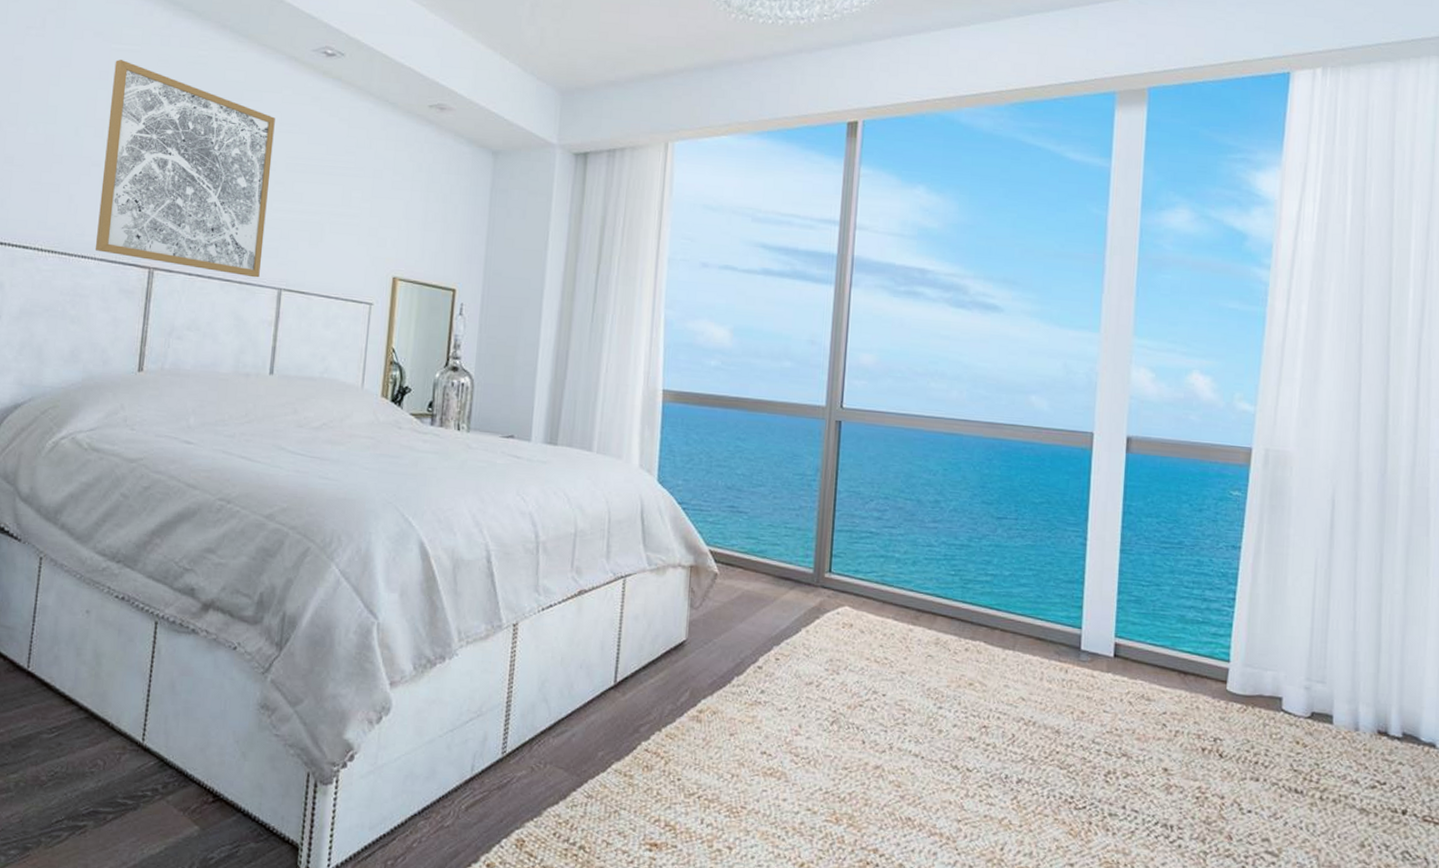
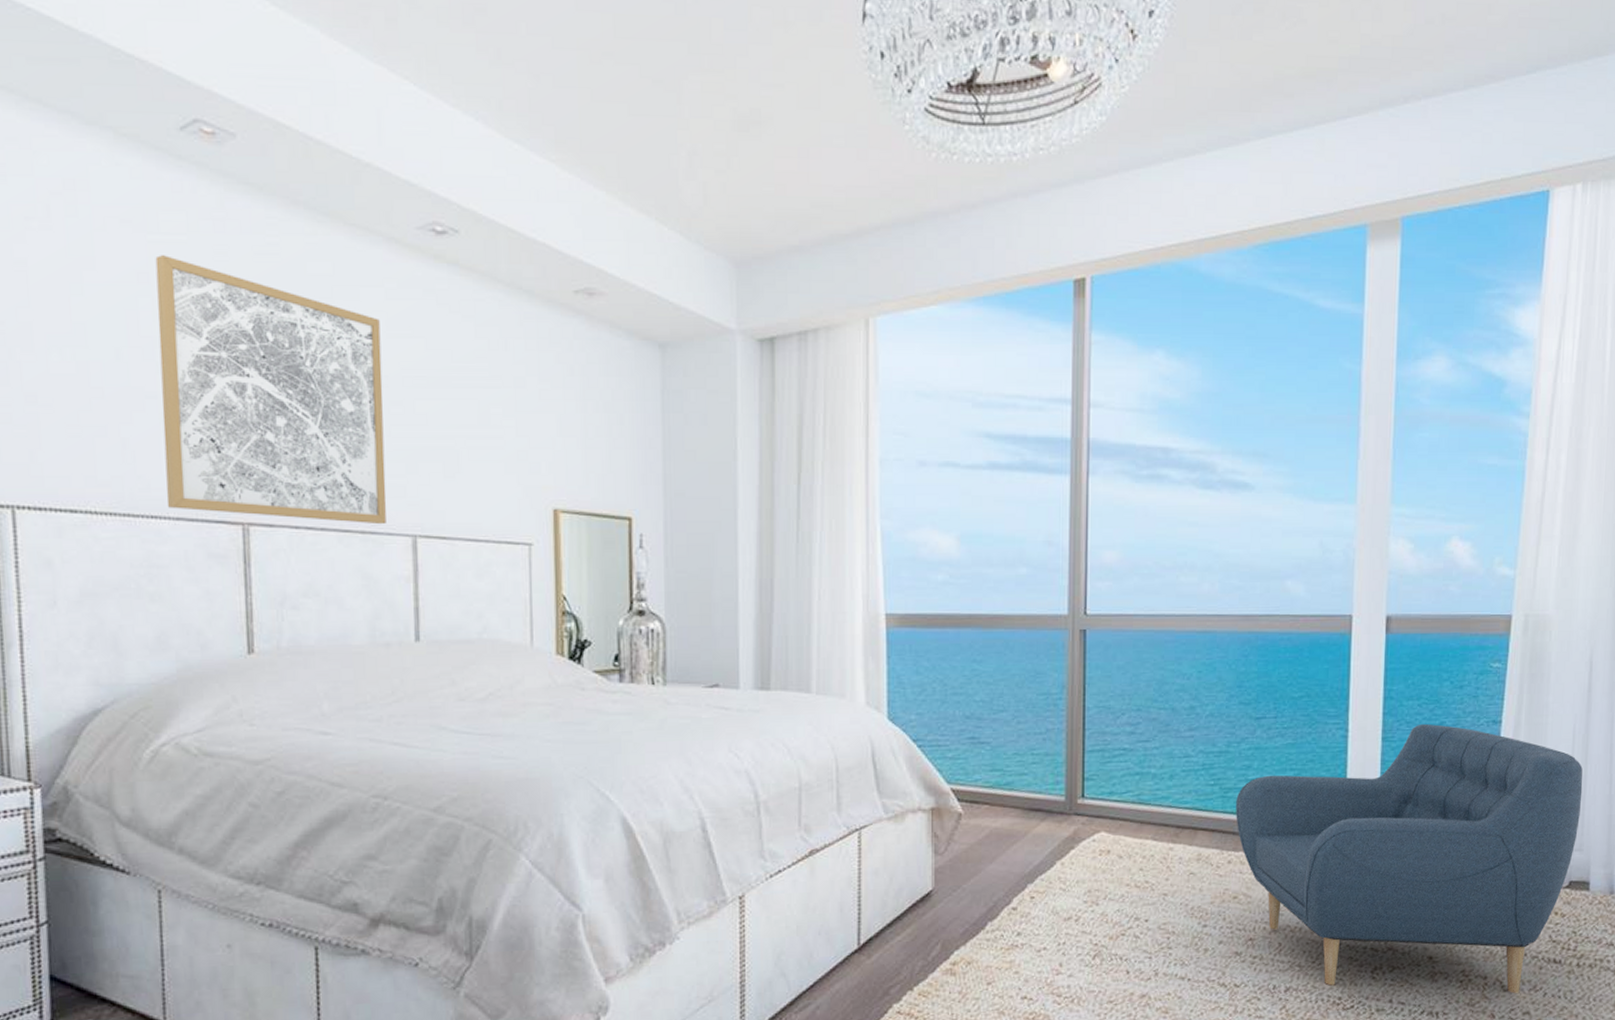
armchair: none [974,540,1326,818] -> present [1236,723,1583,993]

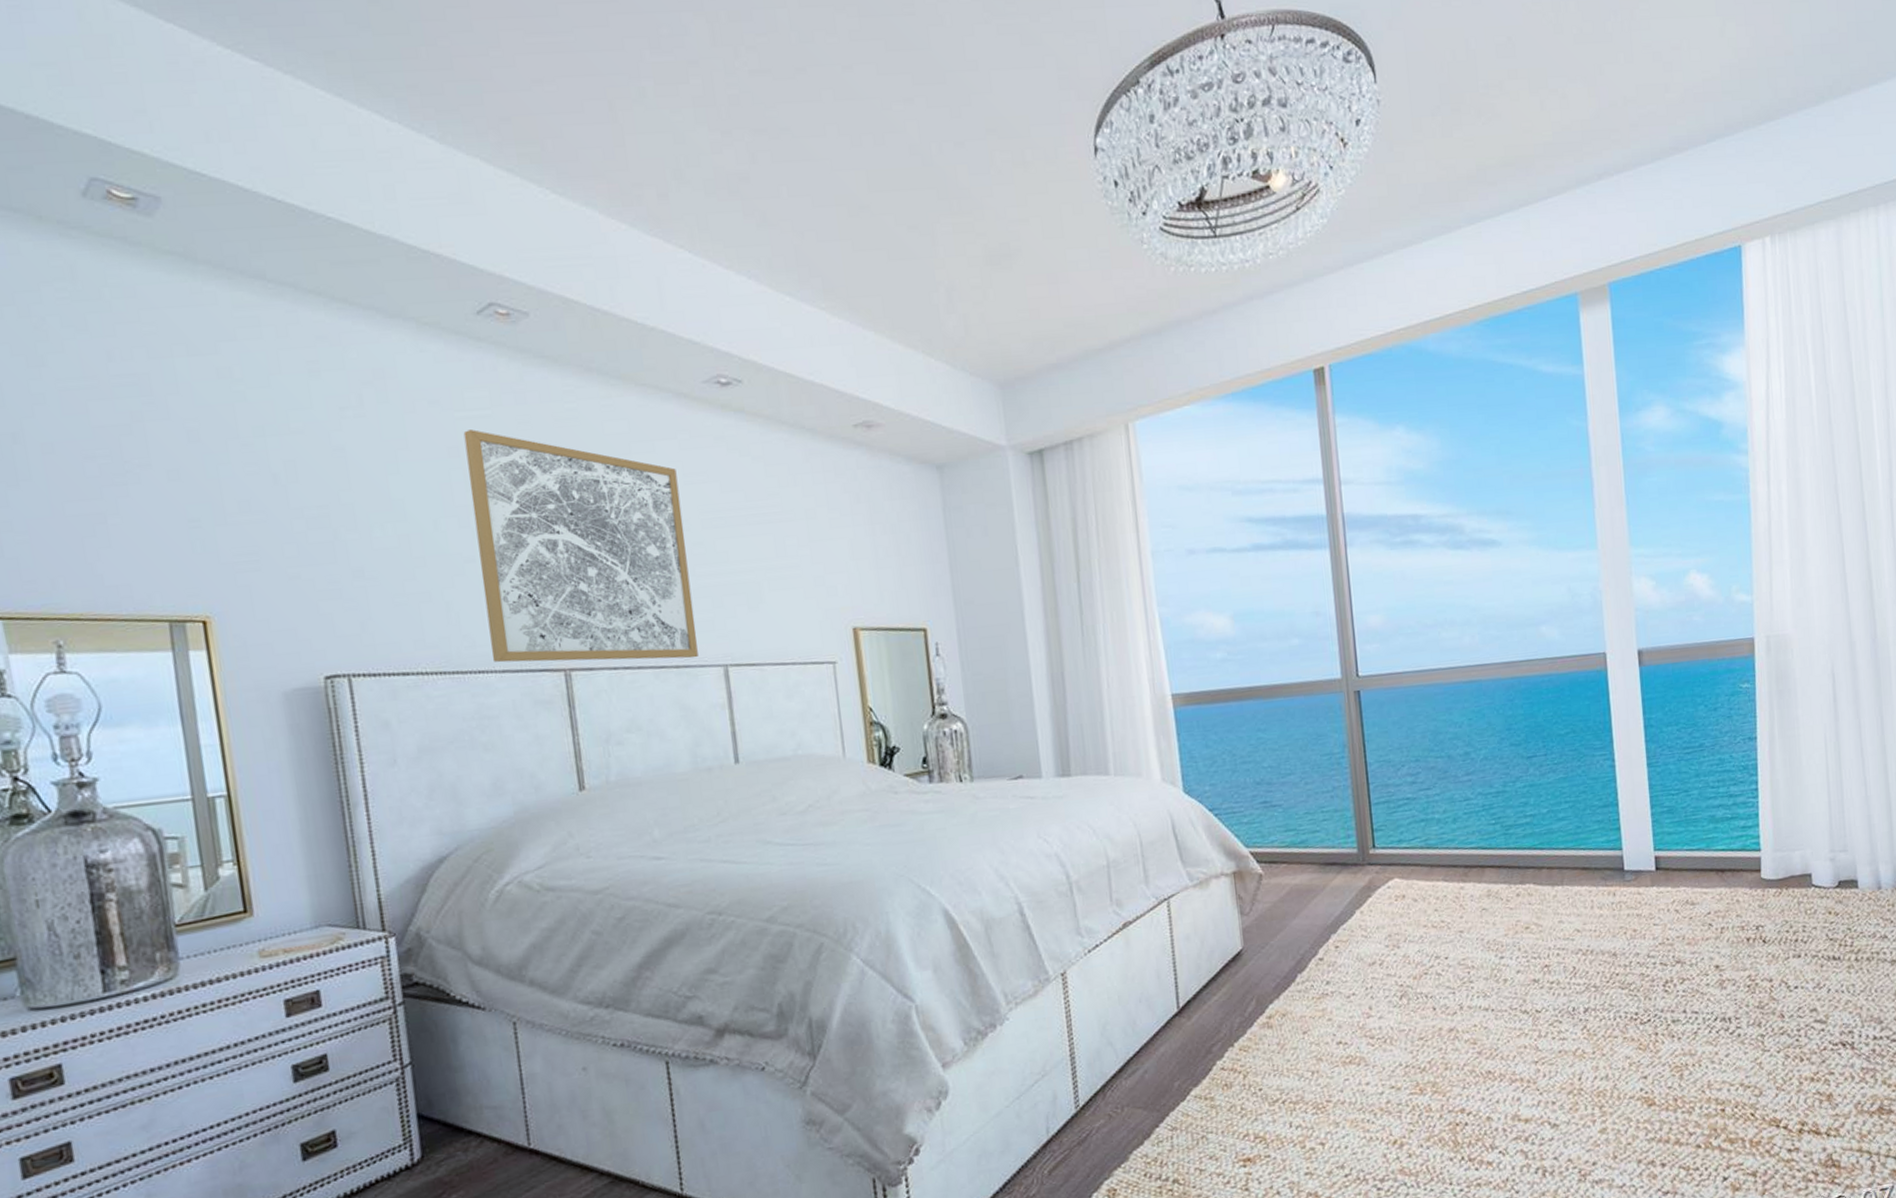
armchair: present [1236,723,1583,993] -> none [1517,746,1841,1003]

